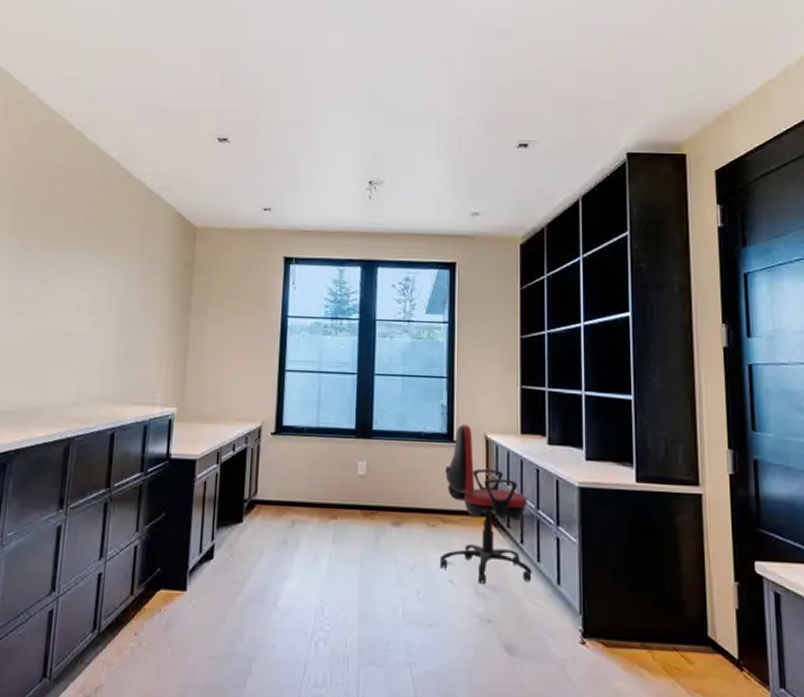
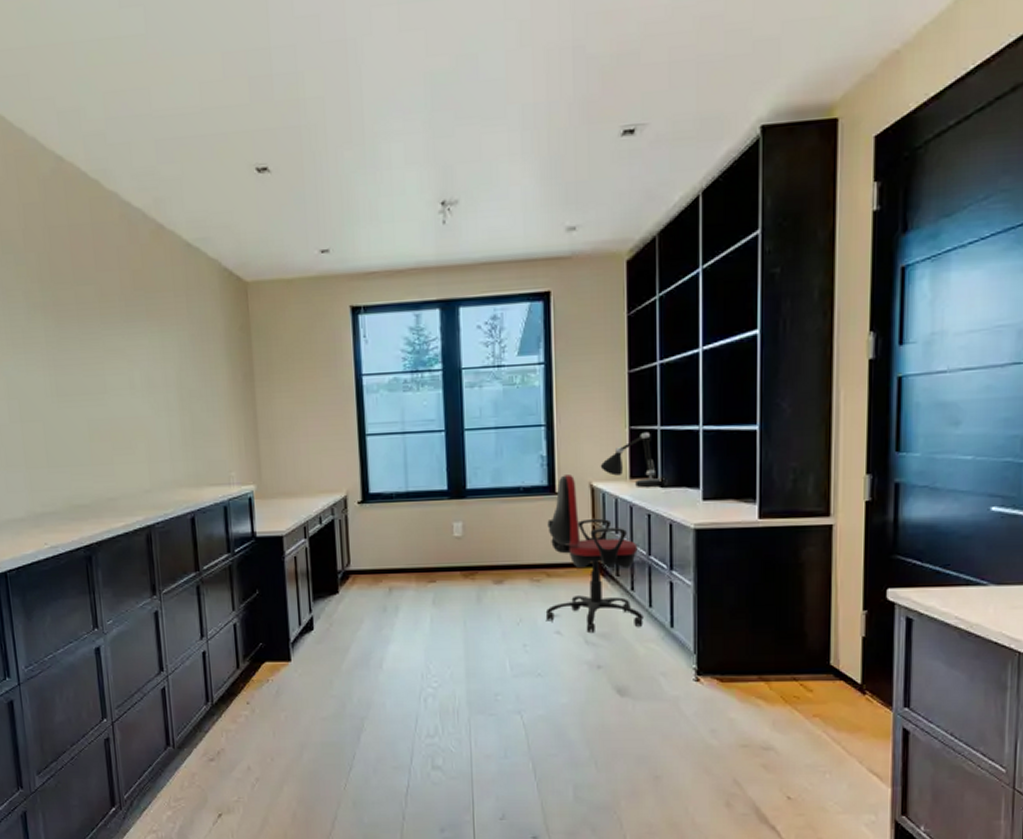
desk lamp: none [494,392,554,445] -> present [600,432,668,488]

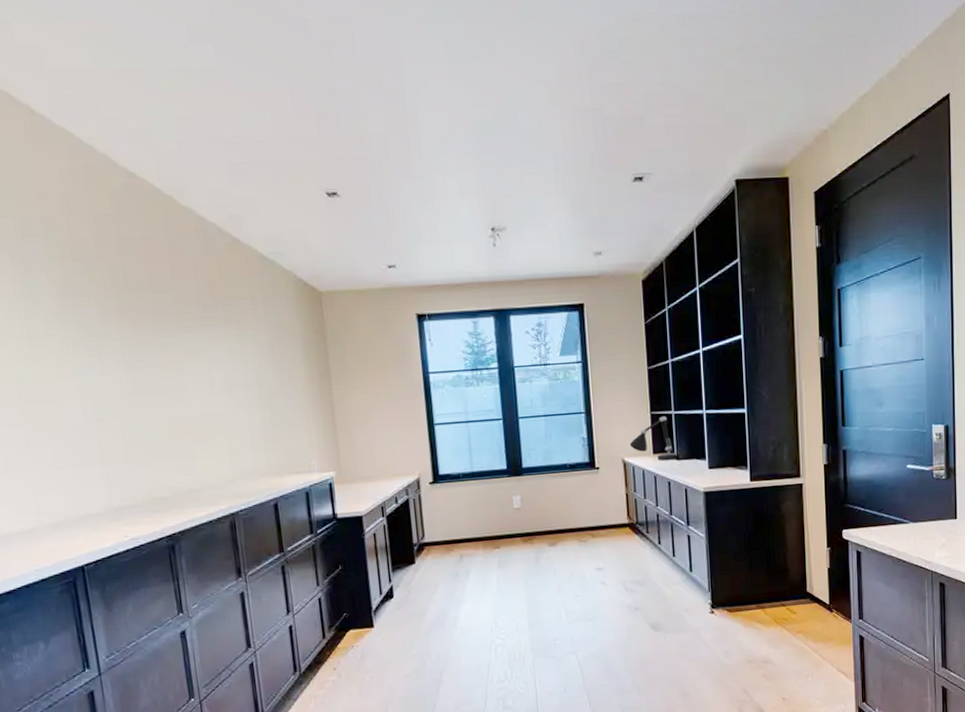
office chair: present [545,475,643,634] -> none [590,452,669,582]

